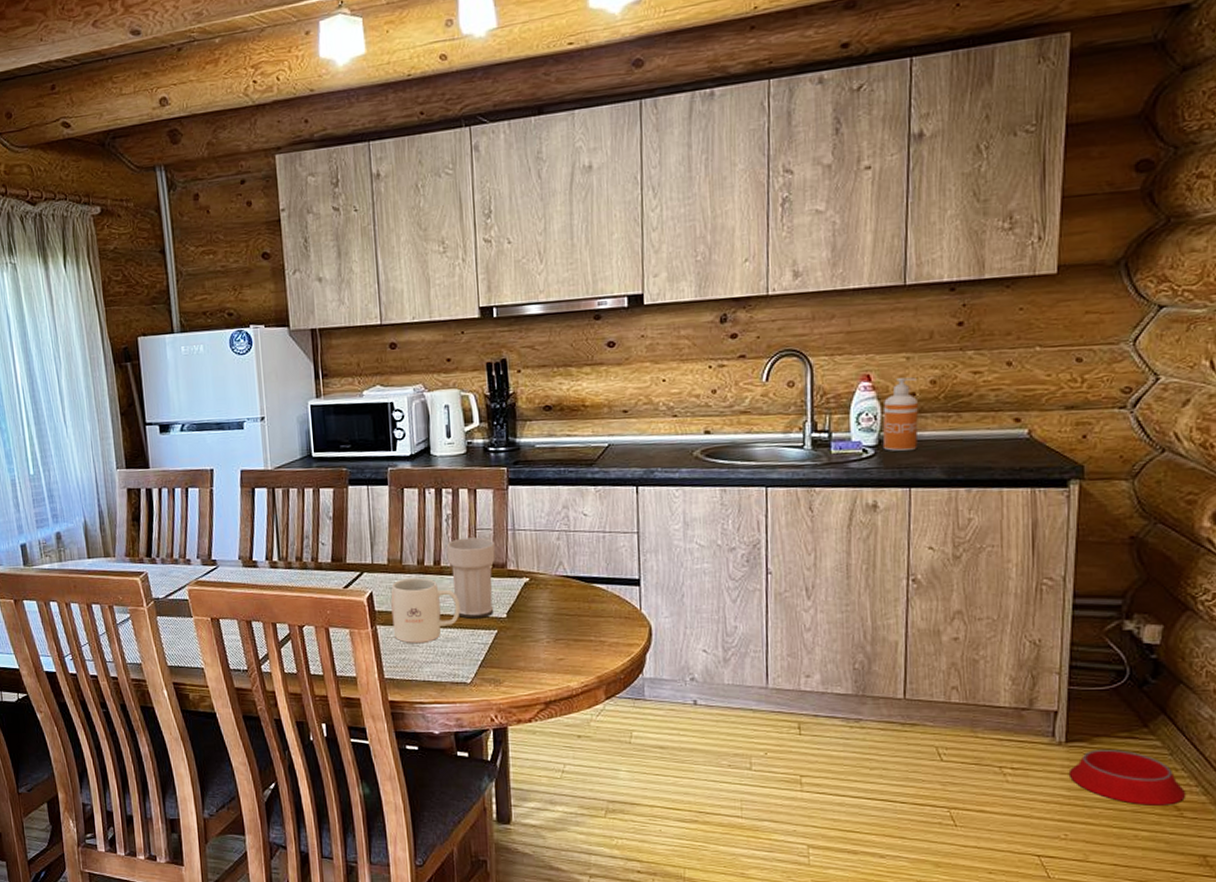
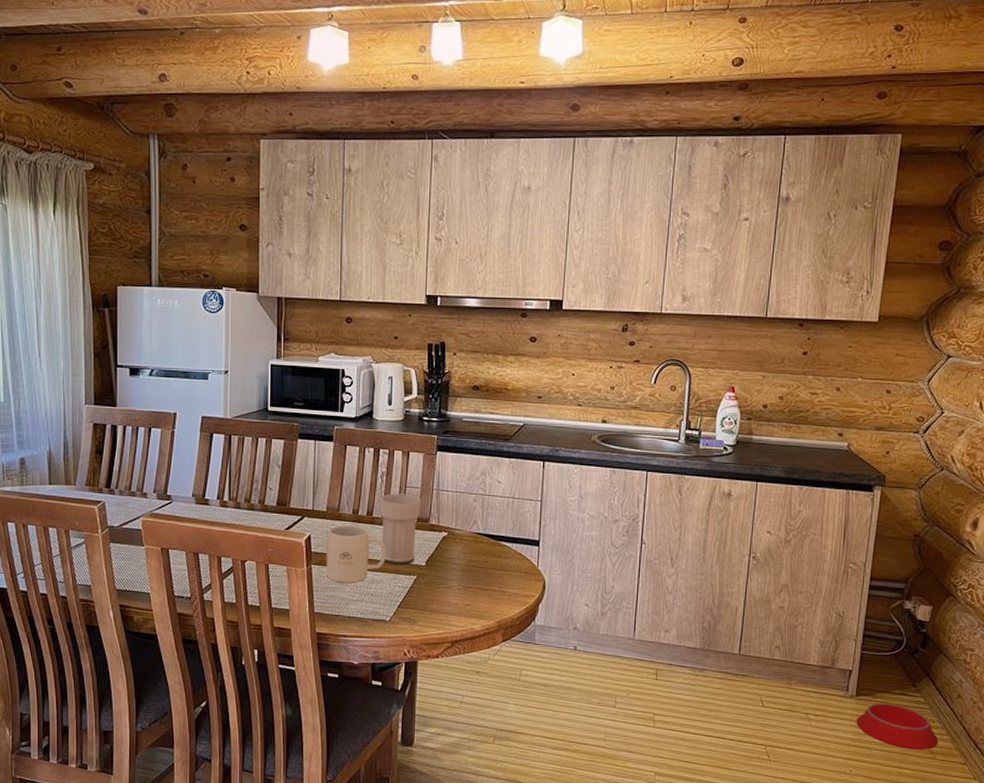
soap dispenser: present [882,377,919,452] -> none [739,392,769,452]

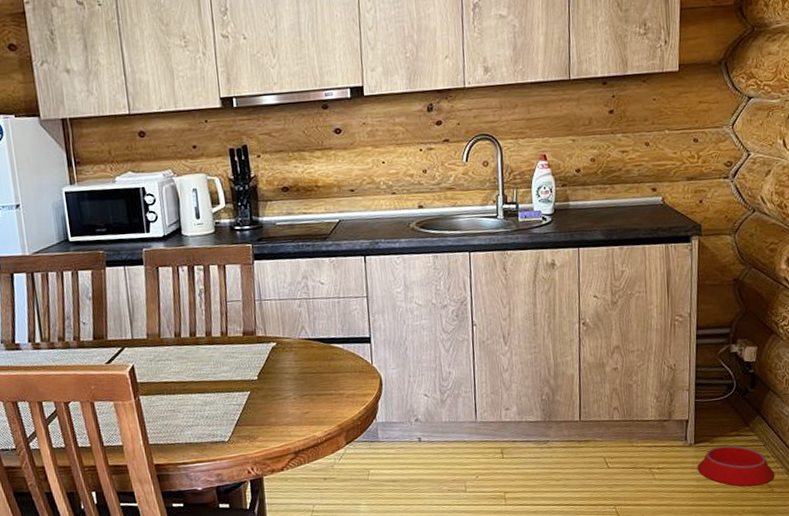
mug: present [326,525,386,584] -> none [151,348,216,410]
cup: present [380,494,422,565] -> none [201,308,246,384]

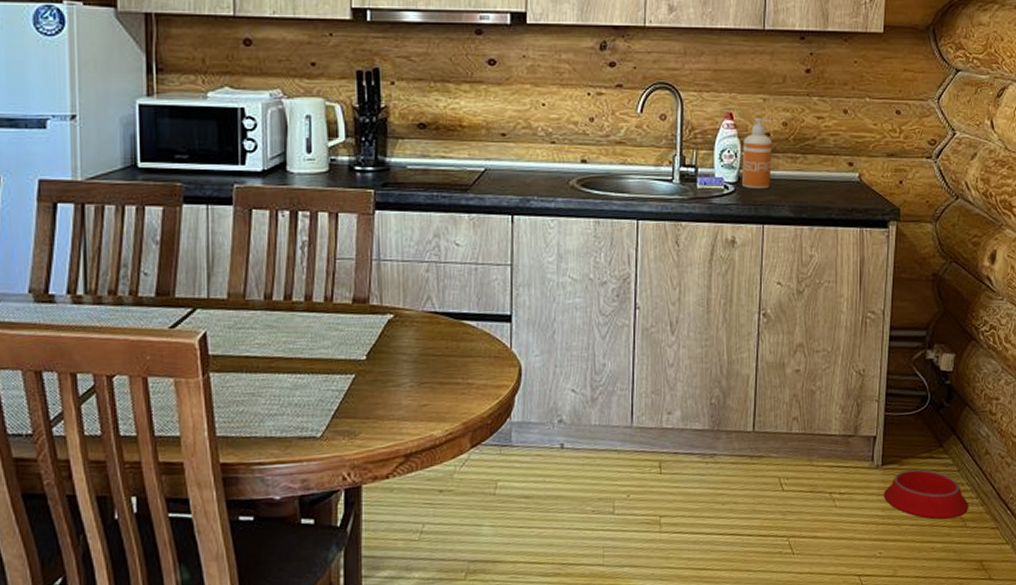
soap dispenser: none [556,156,583,219] -> present [741,118,773,190]

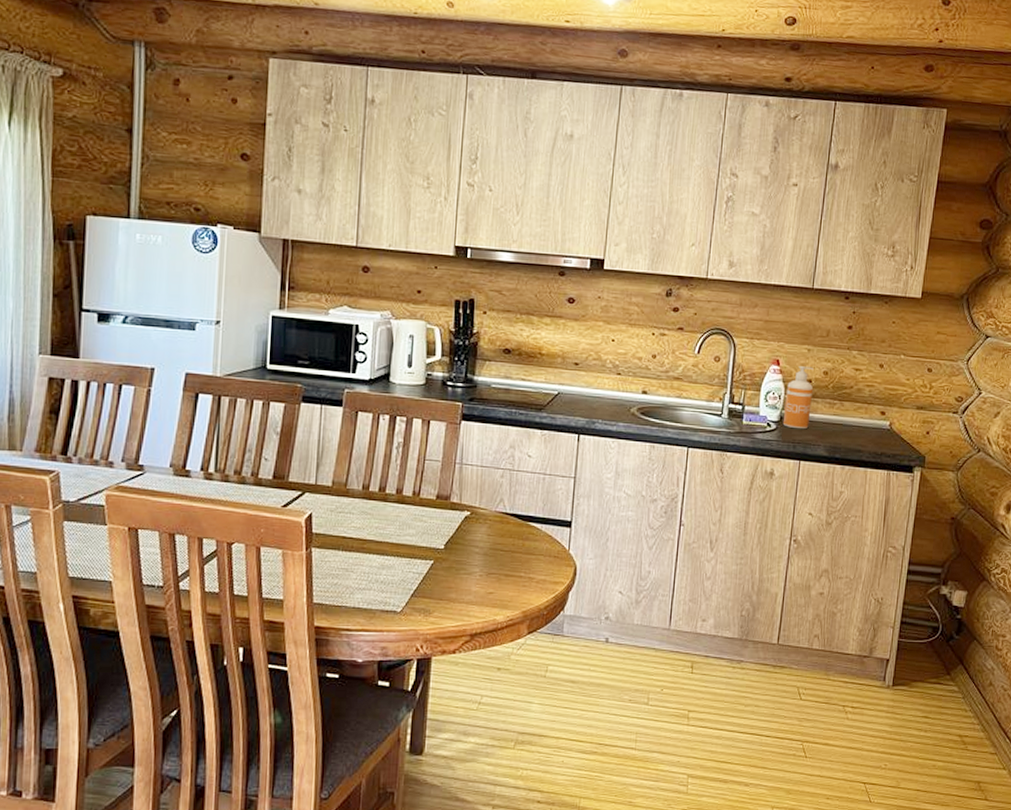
pet bowl: present [883,469,968,519] -> none [892,693,970,740]

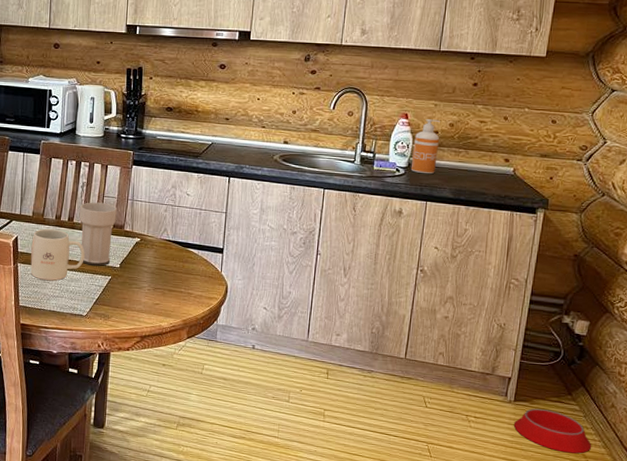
mug: none [328,502,400,570] -> present [30,229,85,281]
cup: none [394,467,442,548] -> present [80,202,118,266]
pet bowl: none [892,693,970,740] -> present [513,409,591,454]

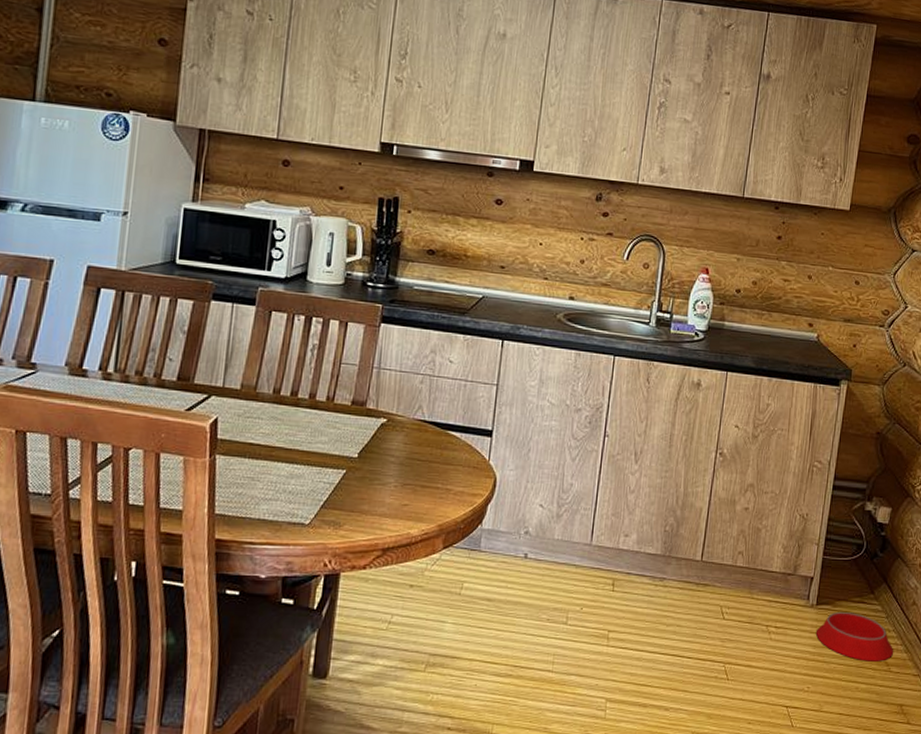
mug: present [30,229,85,281] -> none [234,407,312,479]
cup: present [80,202,118,266] -> none [306,370,359,456]
soap dispenser: present [410,119,440,175] -> none [710,275,743,340]

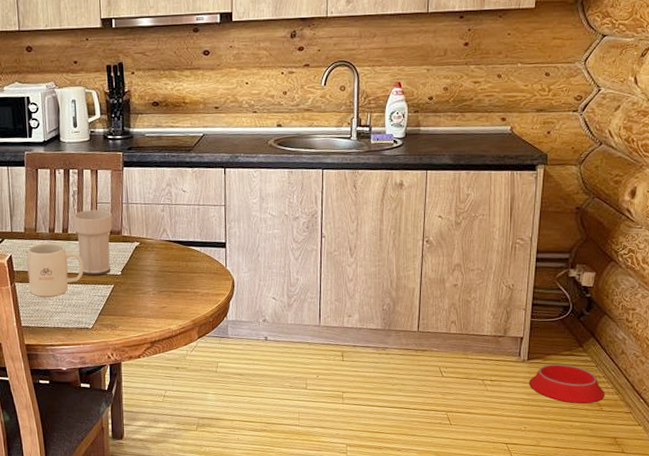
mug: none [234,407,312,479] -> present [27,243,84,298]
cup: none [306,370,359,456] -> present [73,209,113,276]

